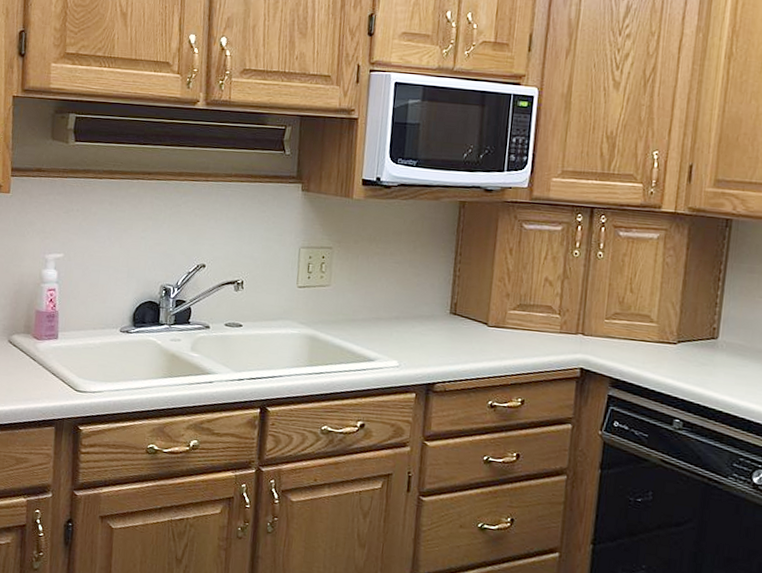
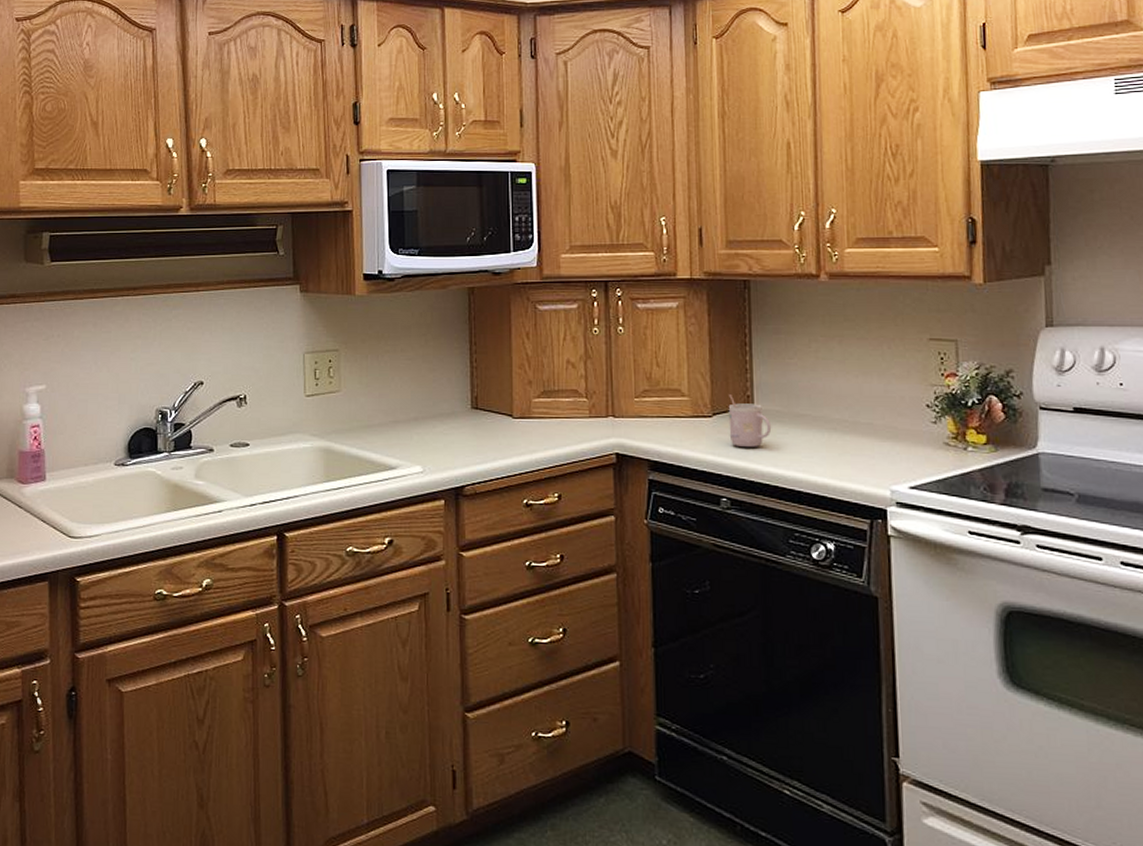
mug: none [690,324,733,376] -> present [728,393,772,448]

